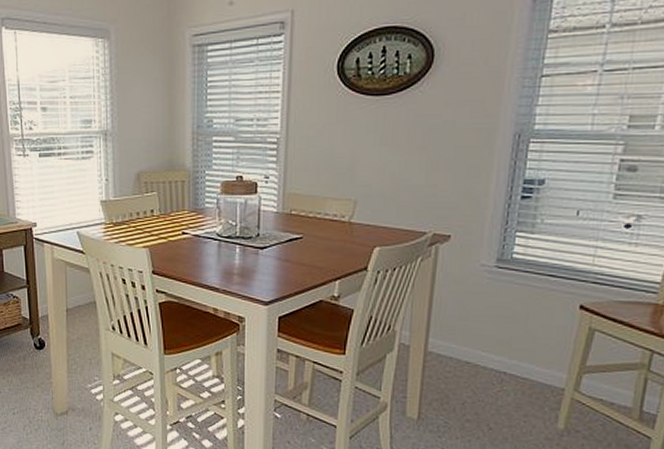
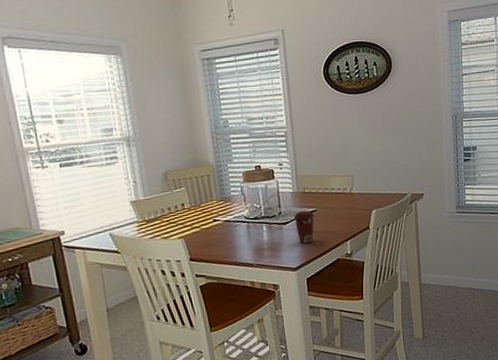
coffee cup: none [274,236,299,276] -> present [294,210,314,244]

